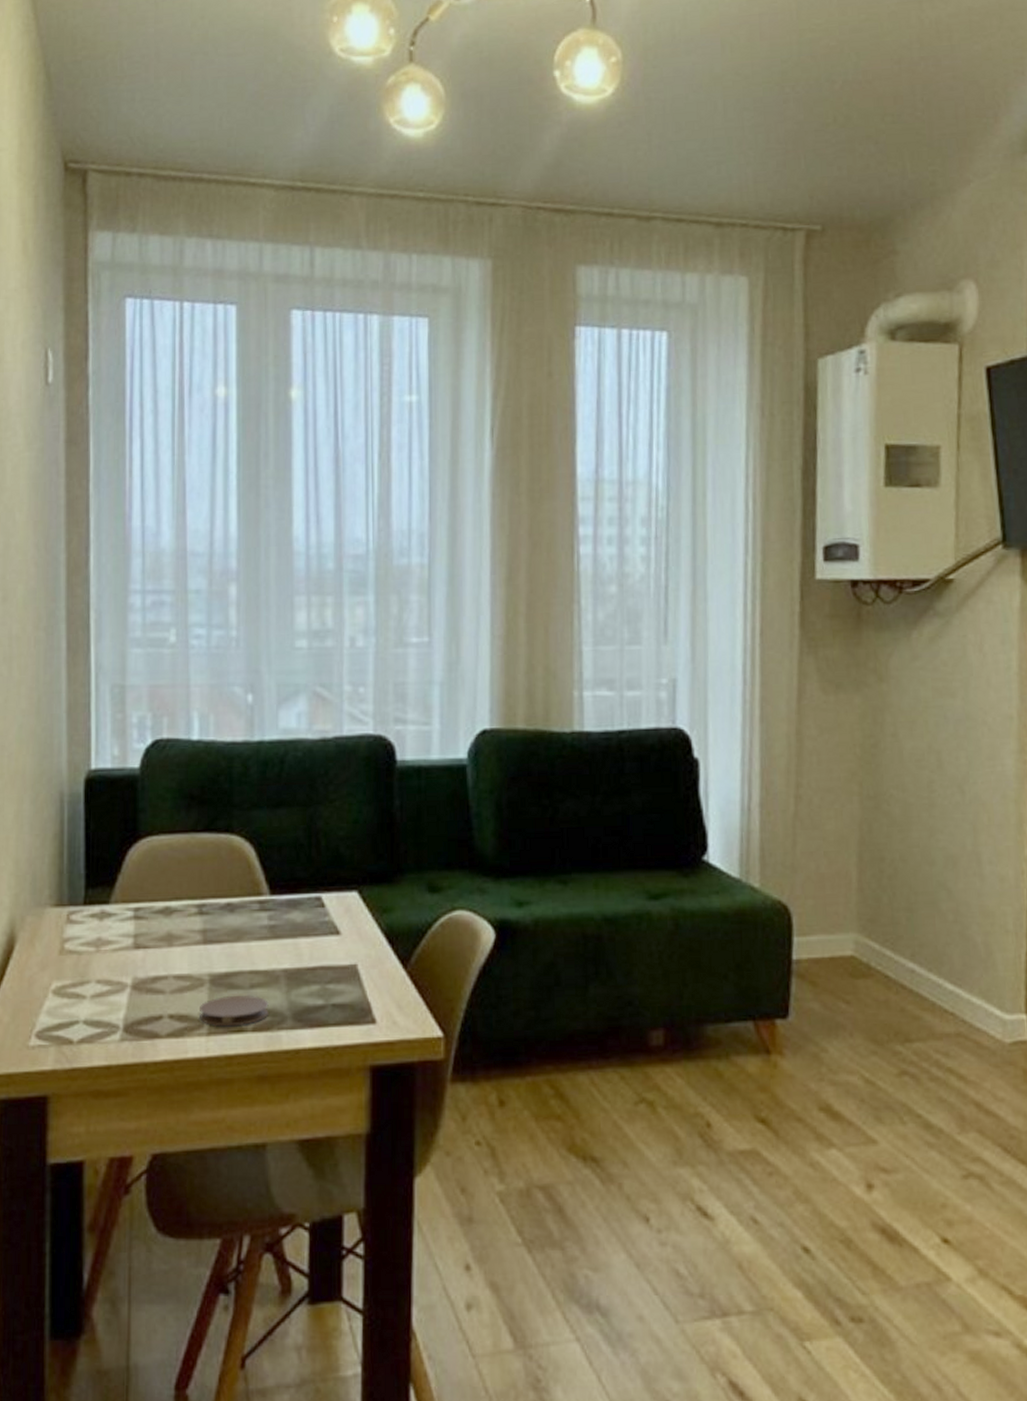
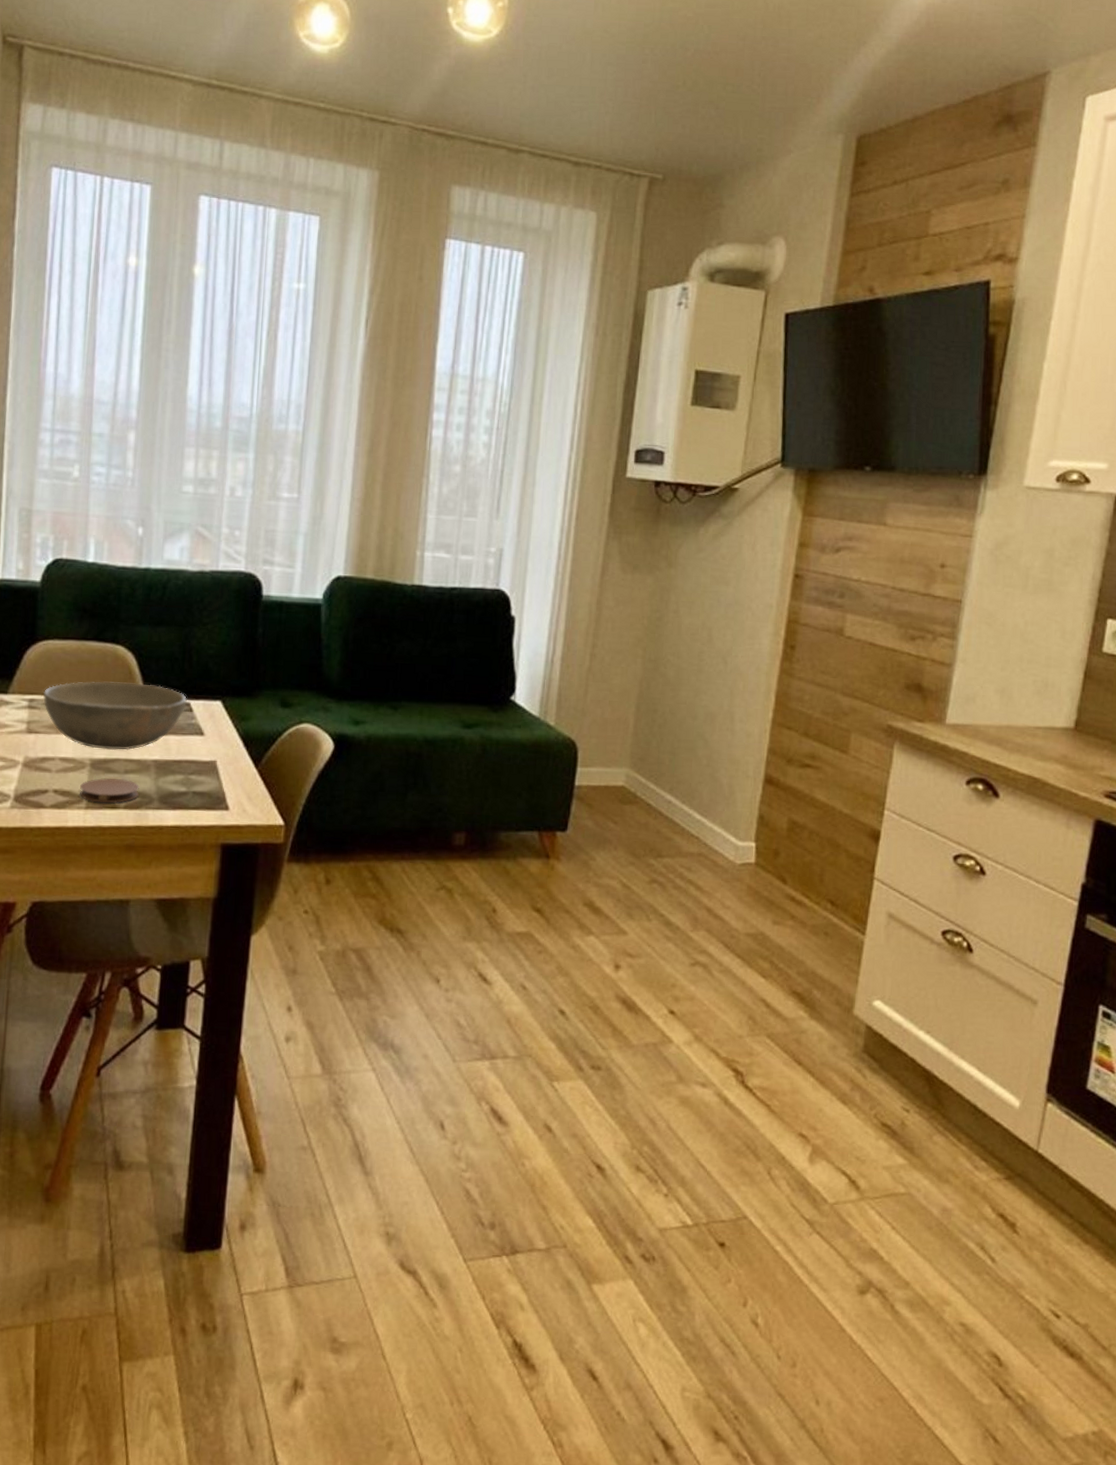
bowl: none [149,878,317,961] -> present [43,681,187,750]

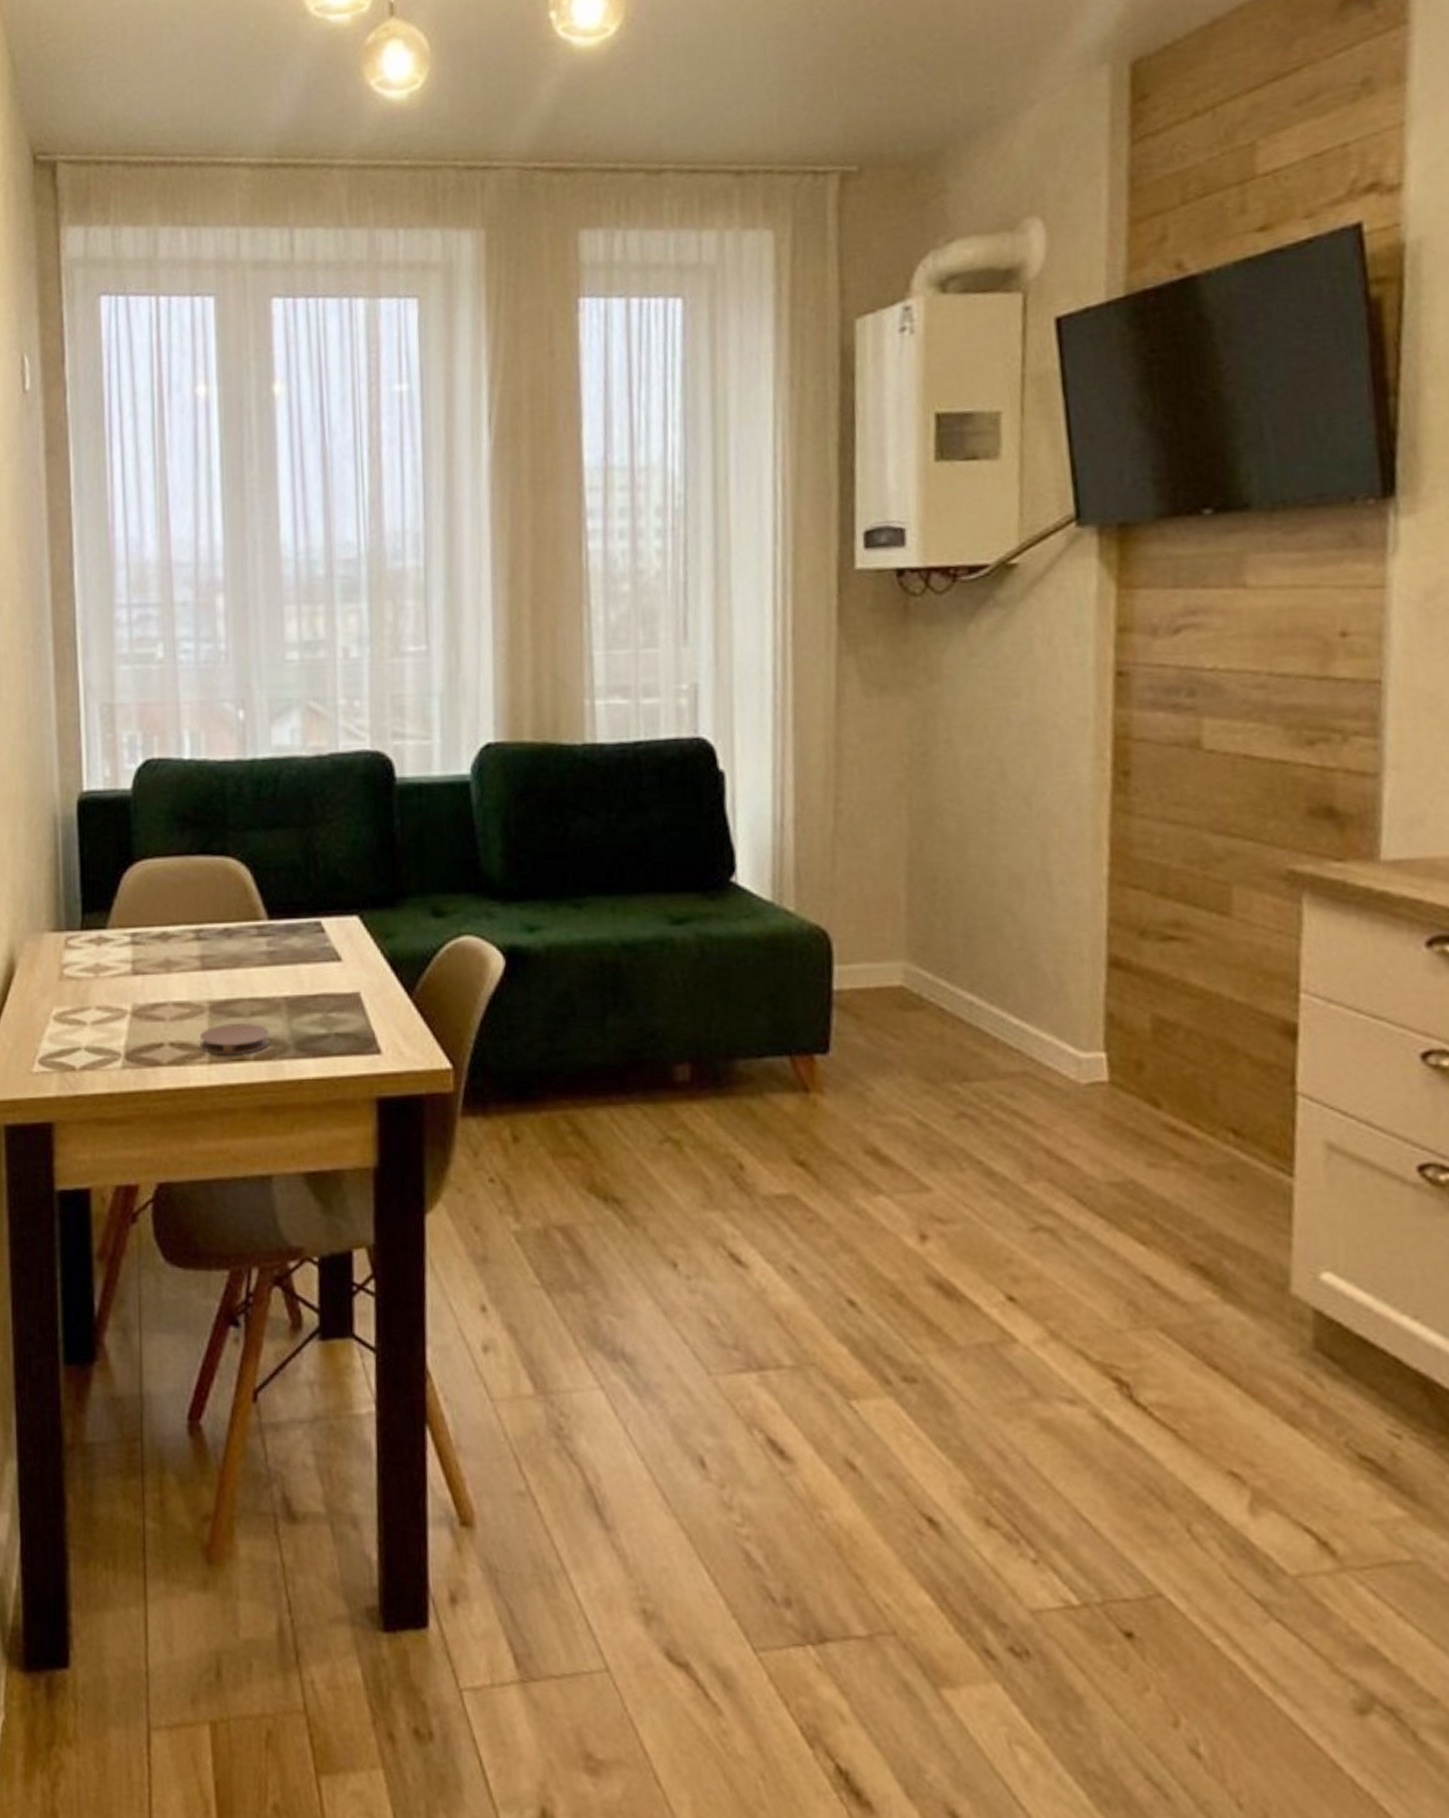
bowl: present [43,681,187,750] -> none [146,902,317,988]

